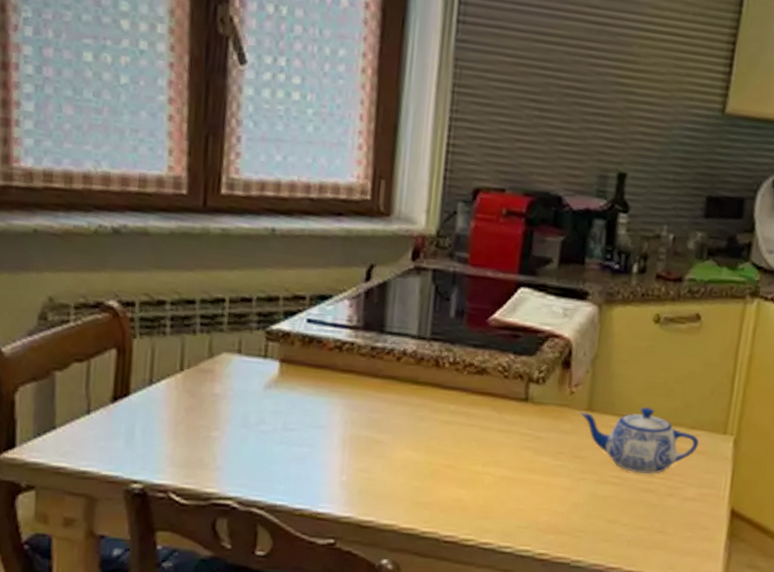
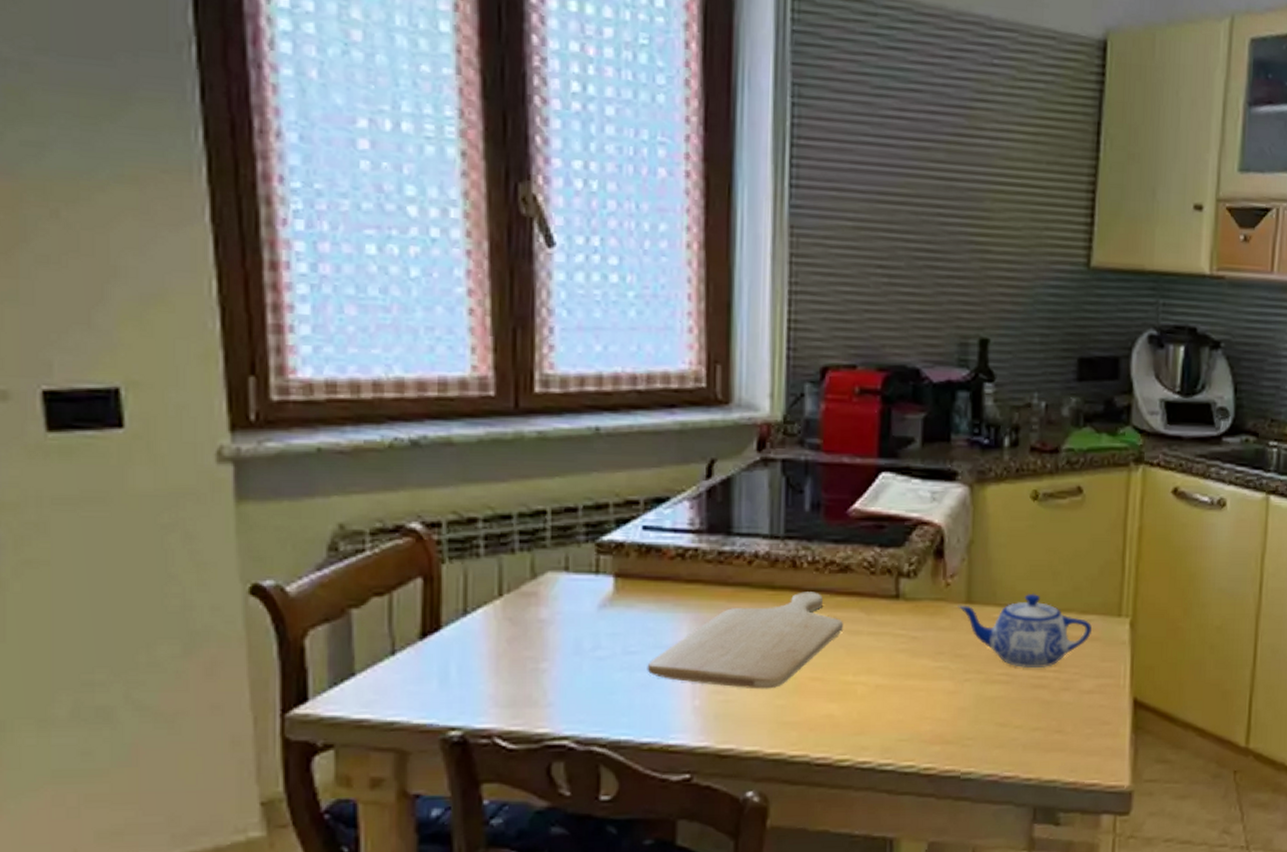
chopping board: none [303,388,477,472] -> present [647,591,843,689]

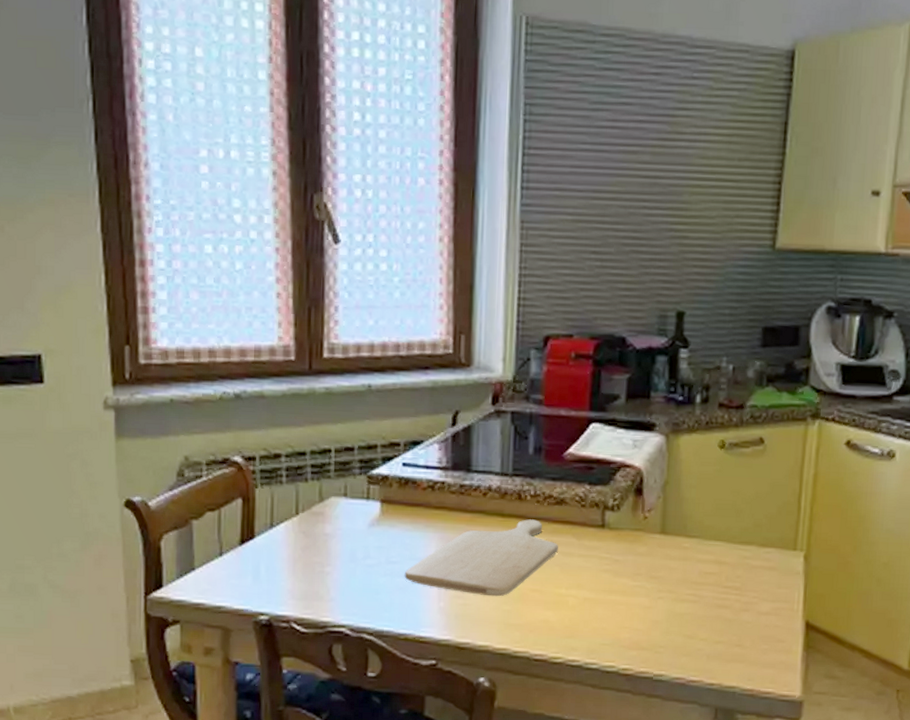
teapot: present [957,593,1092,668] -> none [653,527,770,591]

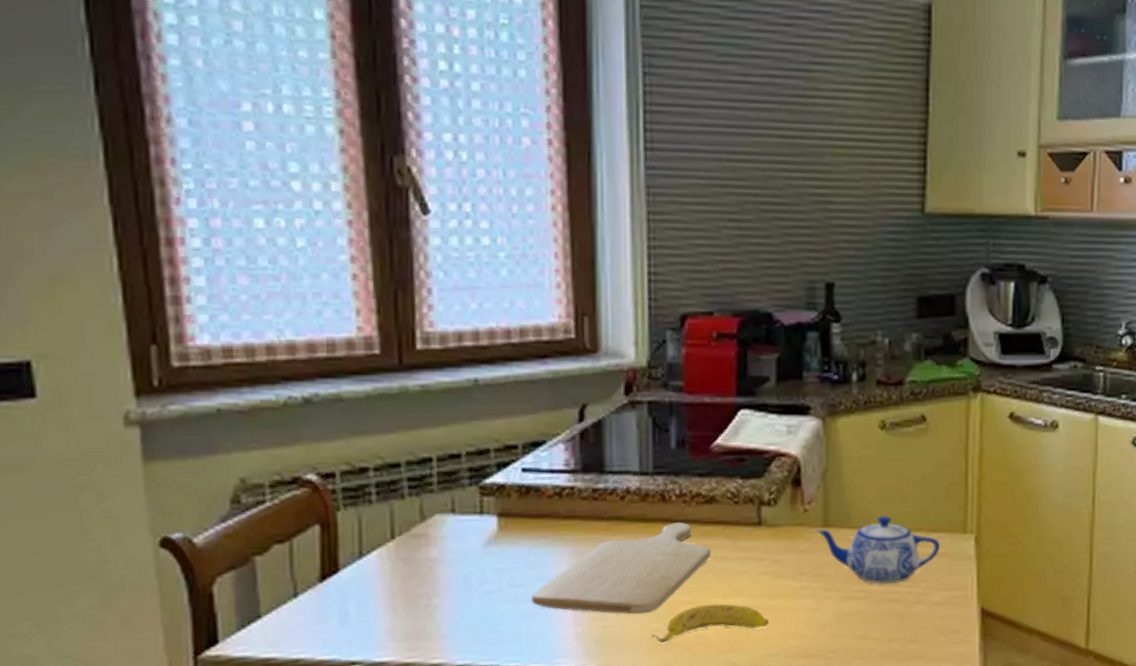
banana: none [502,593,606,624] -> present [651,604,769,644]
teapot: none [653,527,770,591] -> present [816,515,940,584]

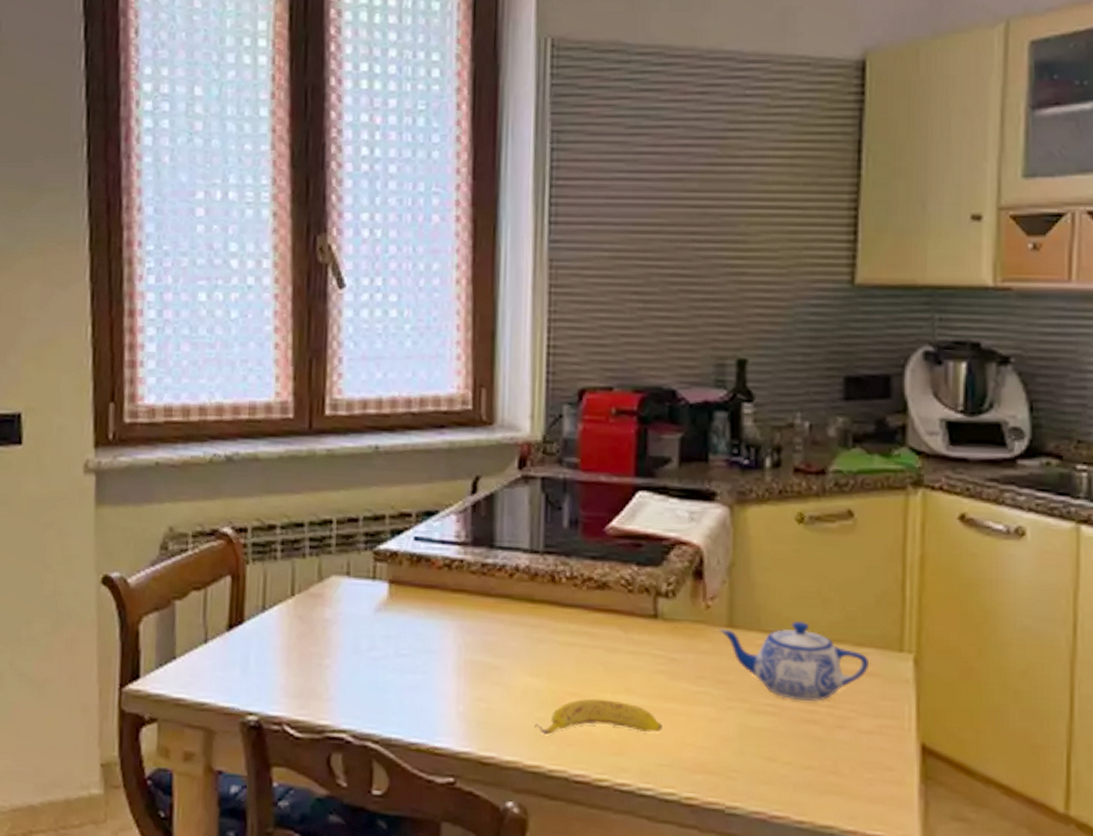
chopping board: present [531,522,711,615] -> none [416,606,601,701]

